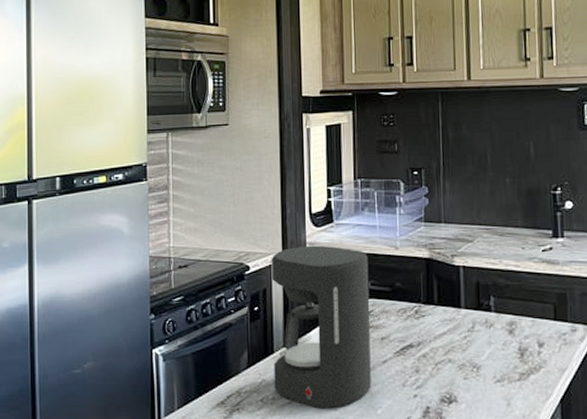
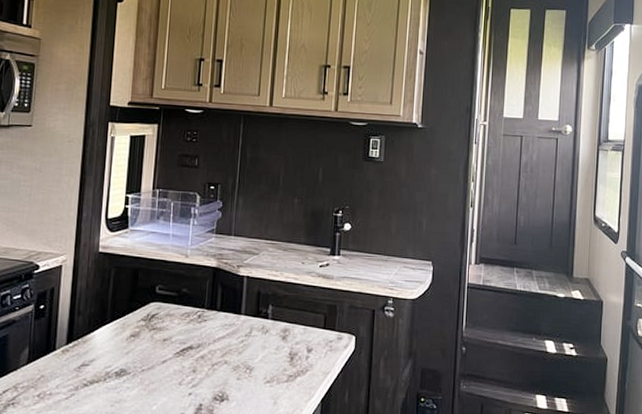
coffee maker: present [271,245,371,409] -> none [52,249,159,405]

